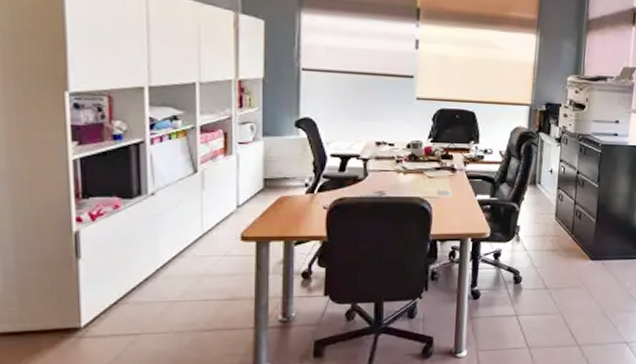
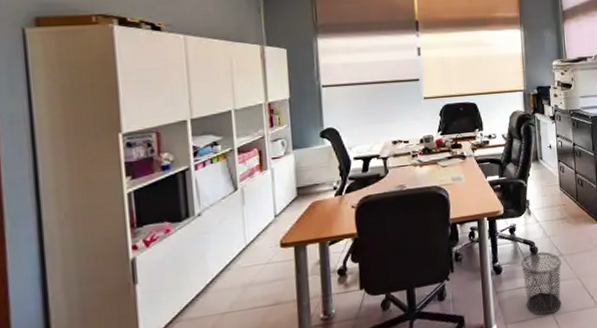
waste bin: none [501,281,546,347] -> present [521,252,562,316]

